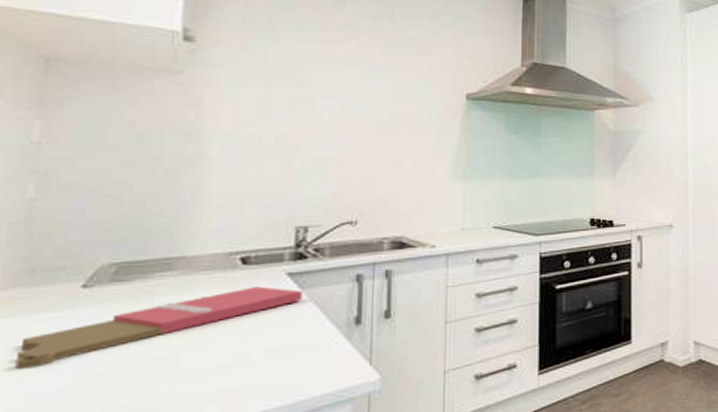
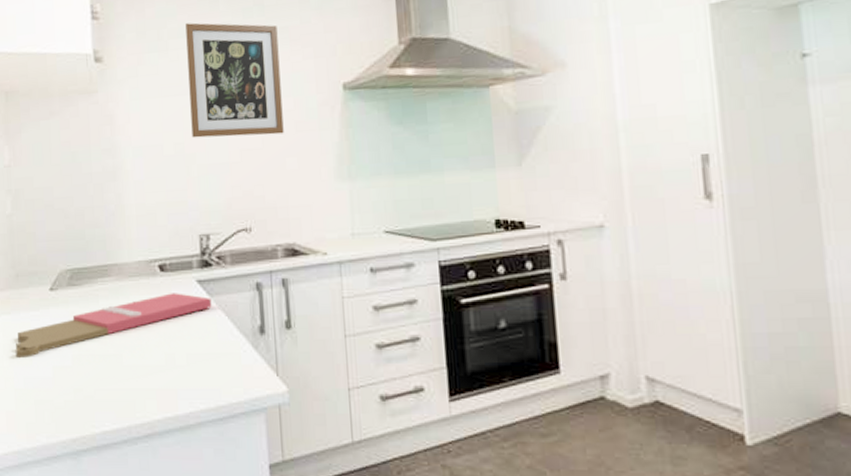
wall art: none [299,17,406,134] -> present [185,22,284,138]

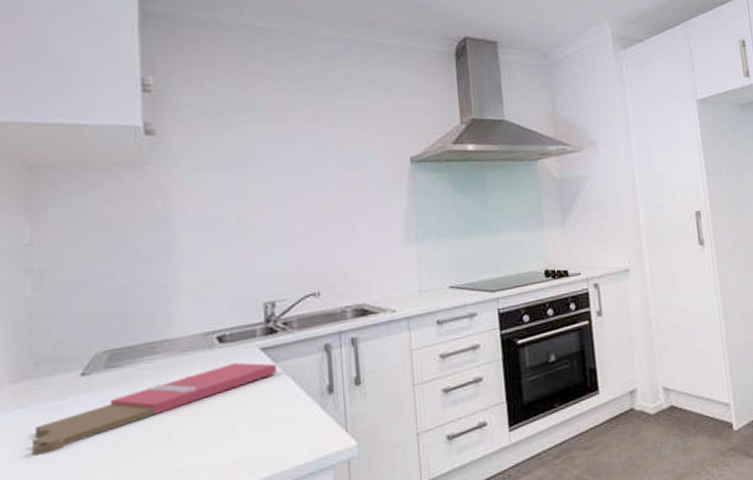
wall art: present [185,22,284,138] -> none [251,99,353,209]

